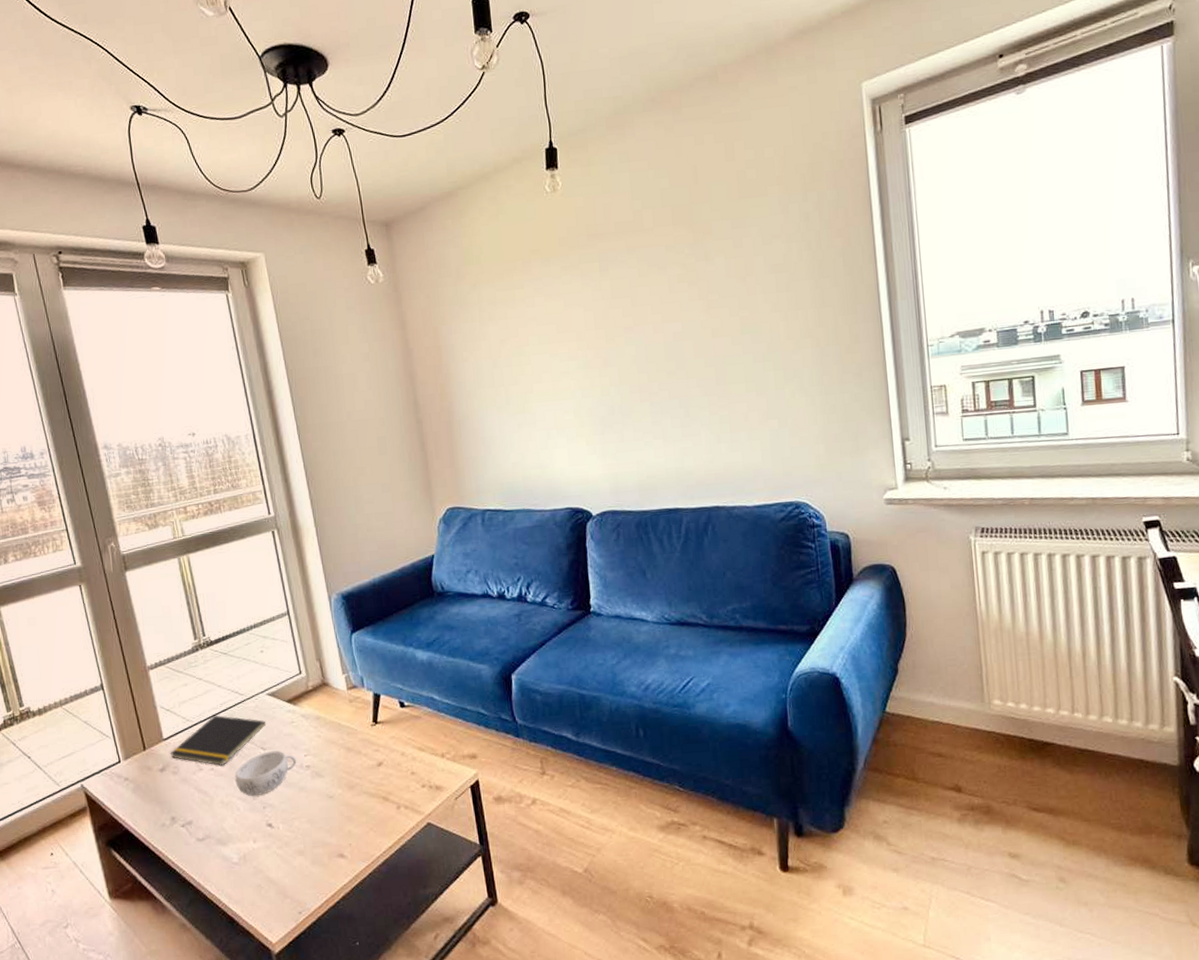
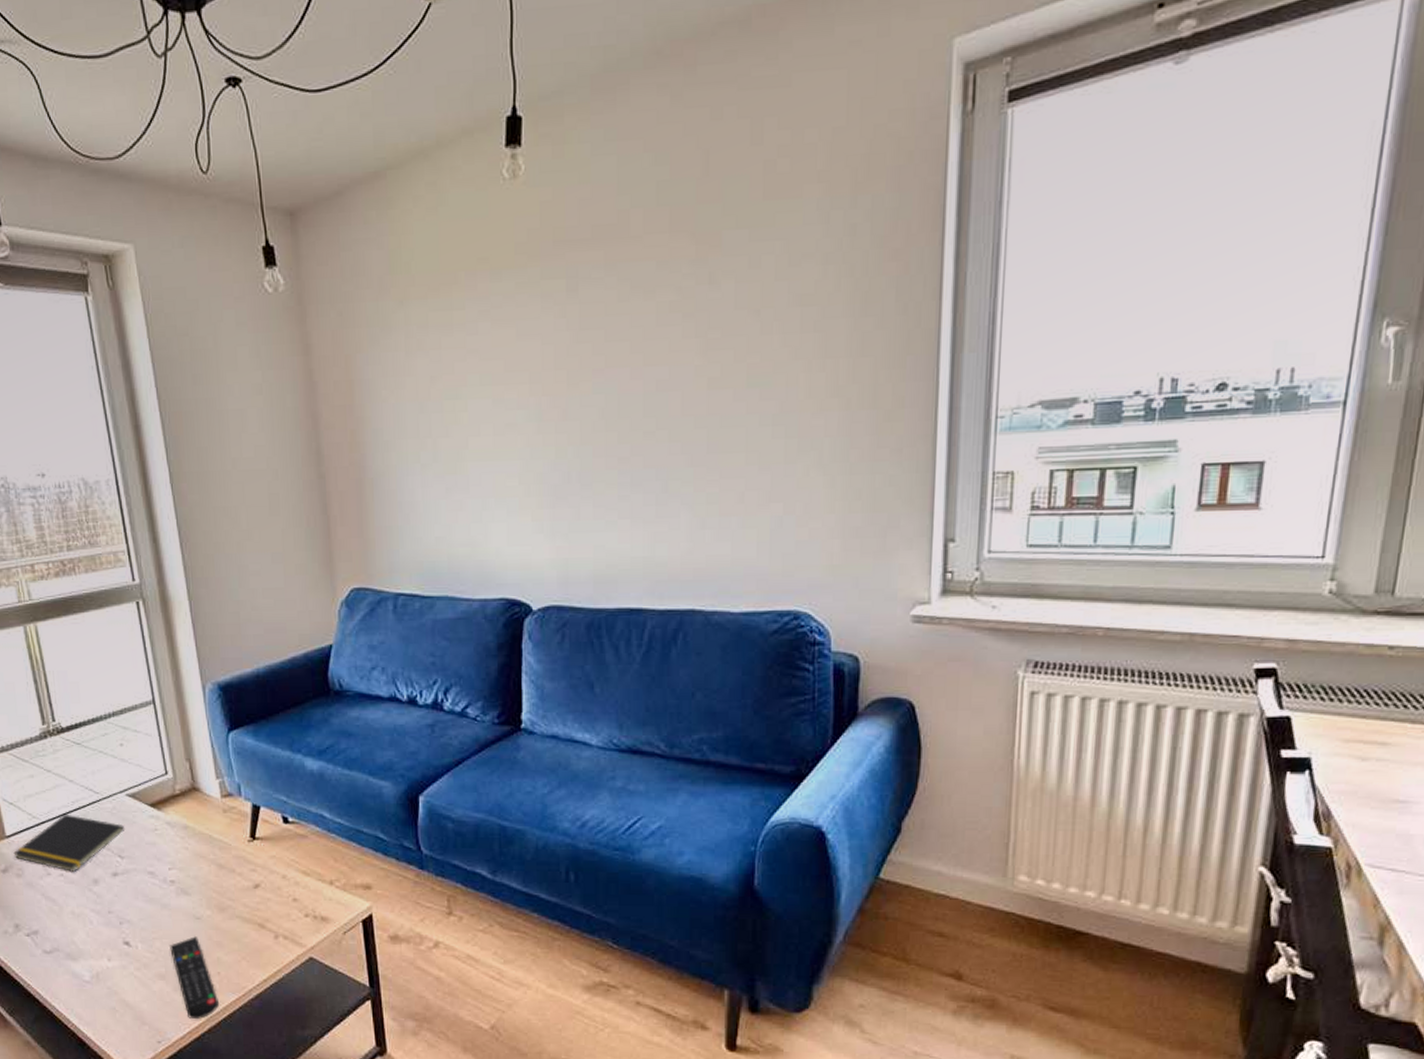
decorative bowl: present [235,750,297,797] -> none [88,860,160,910]
remote control: none [307,813,352,889] -> present [170,936,220,1020]

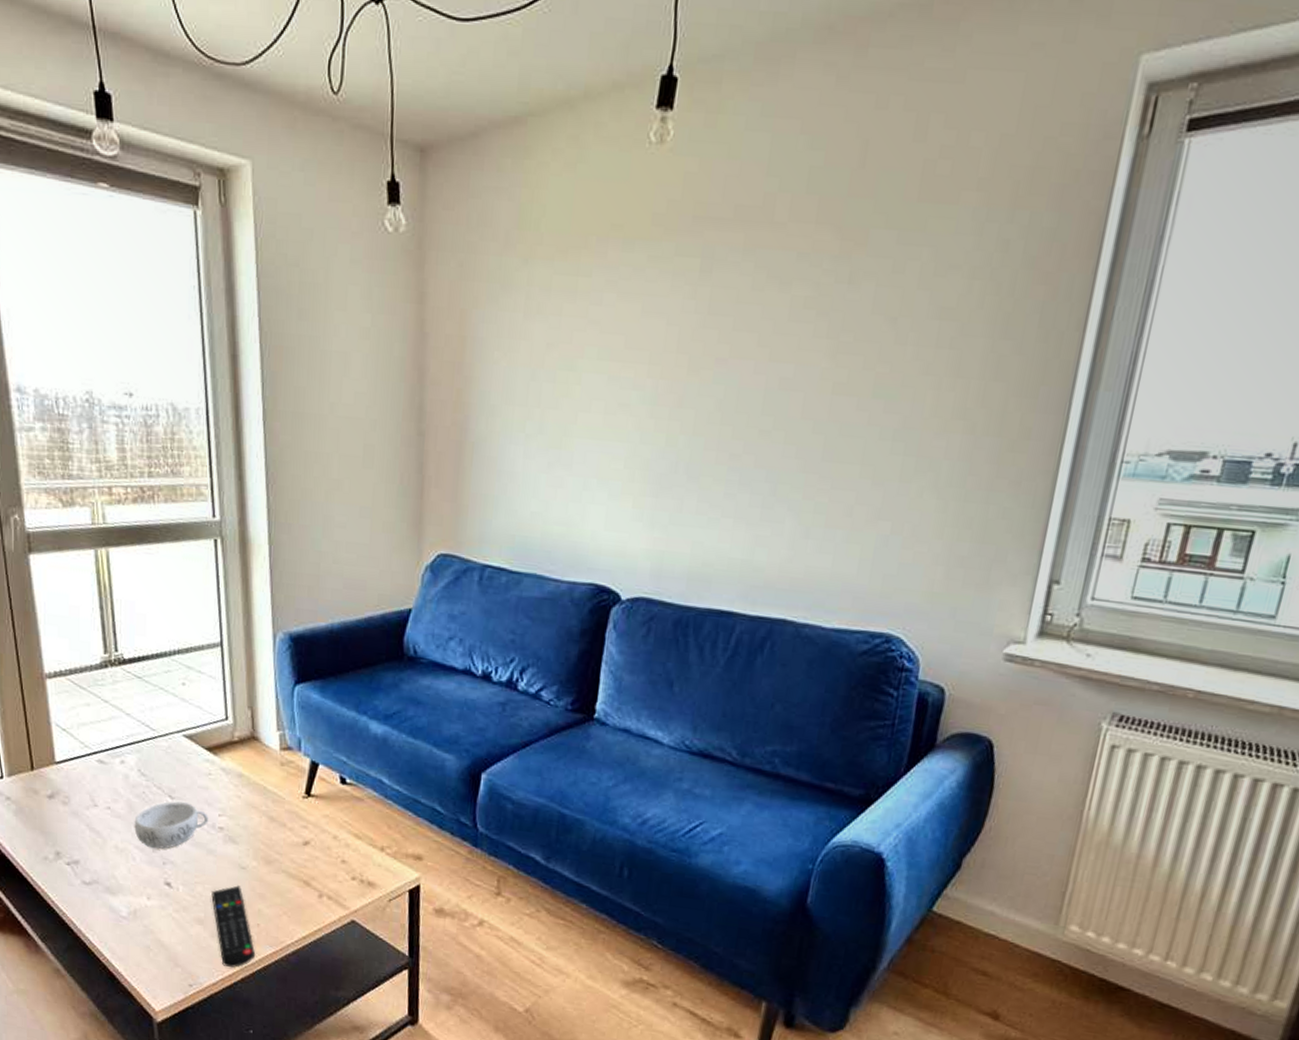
notepad: present [13,813,125,873] -> none [61,746,179,807]
decorative bowl: none [88,860,160,910] -> present [134,801,209,849]

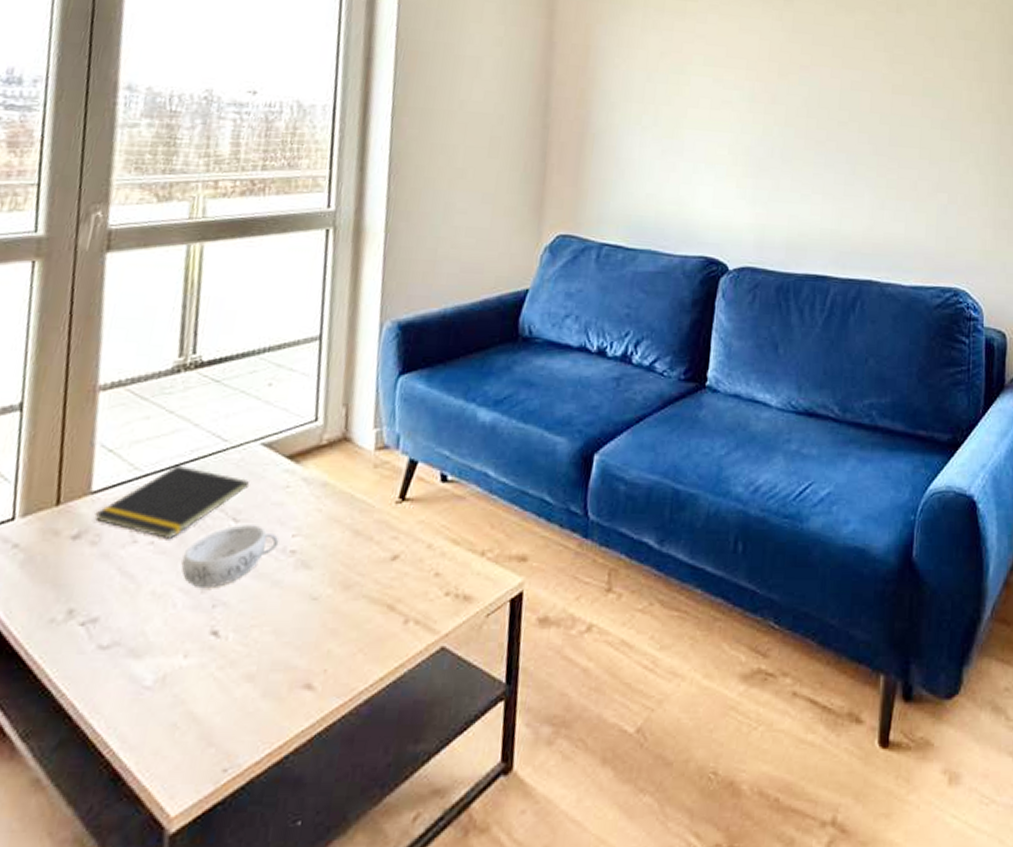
notepad: none [61,746,179,807] -> present [94,465,250,540]
remote control: present [211,885,256,968] -> none [269,622,318,736]

